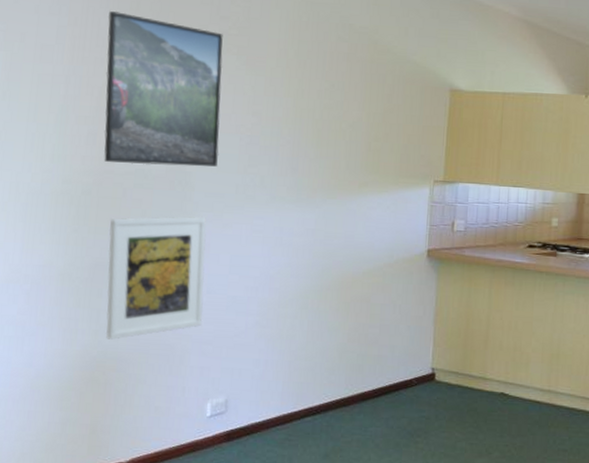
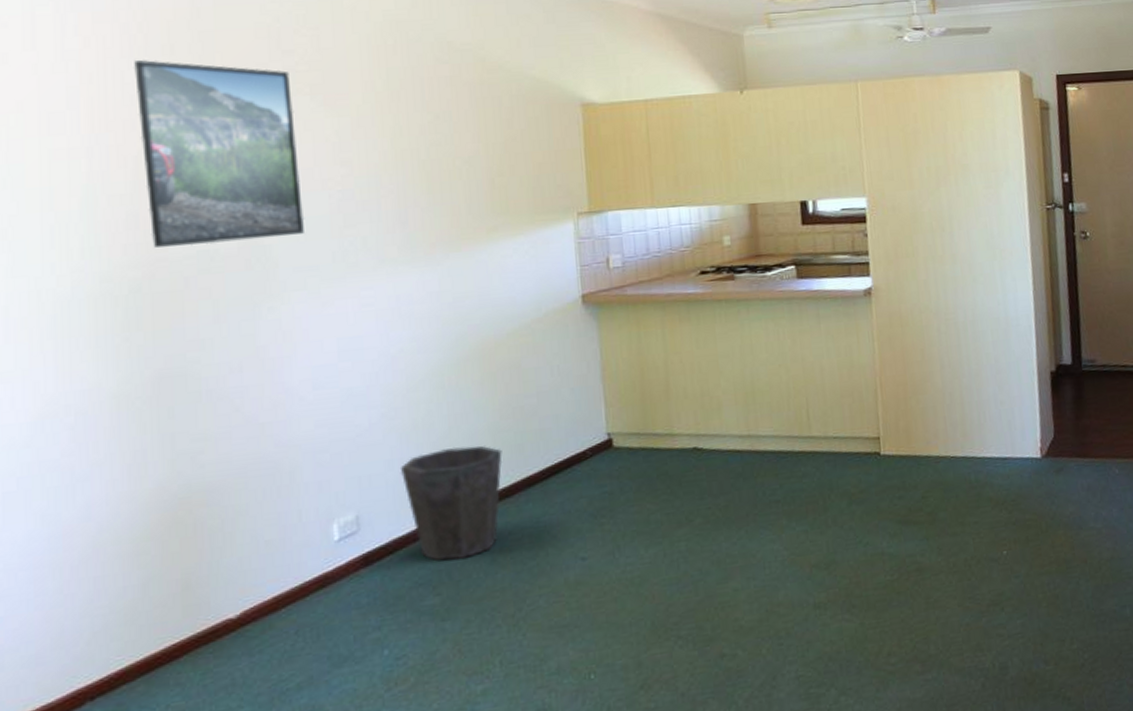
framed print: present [105,216,206,340] -> none [171,298,313,468]
waste bin: none [264,358,346,450] -> present [399,445,503,561]

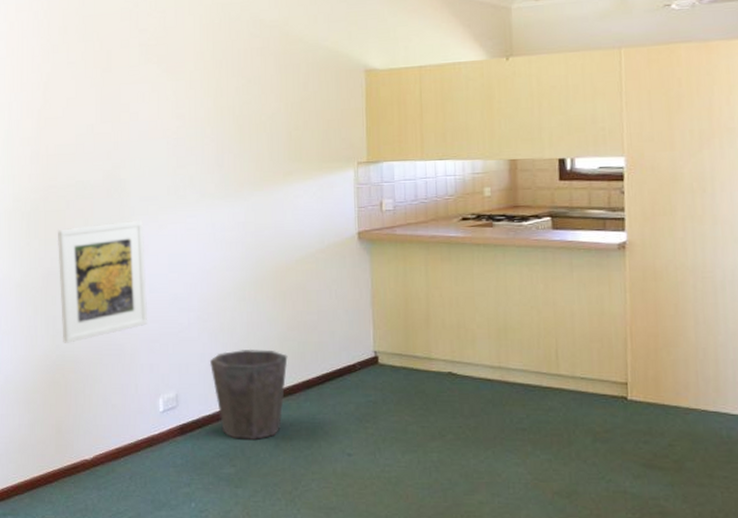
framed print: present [134,60,305,248] -> none [41,38,150,177]
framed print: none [171,298,313,468] -> present [57,221,148,343]

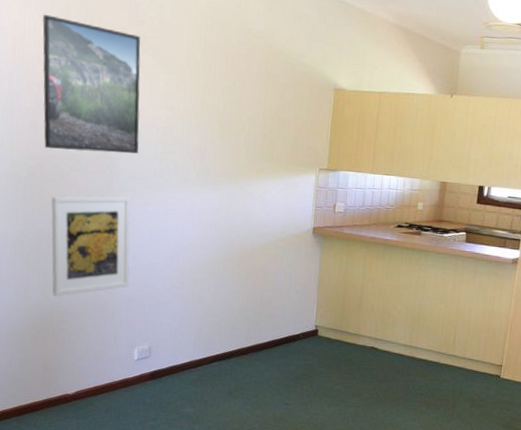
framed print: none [41,38,150,177] -> present [43,15,141,153]
waste bin: present [209,350,288,441] -> none [179,315,245,388]

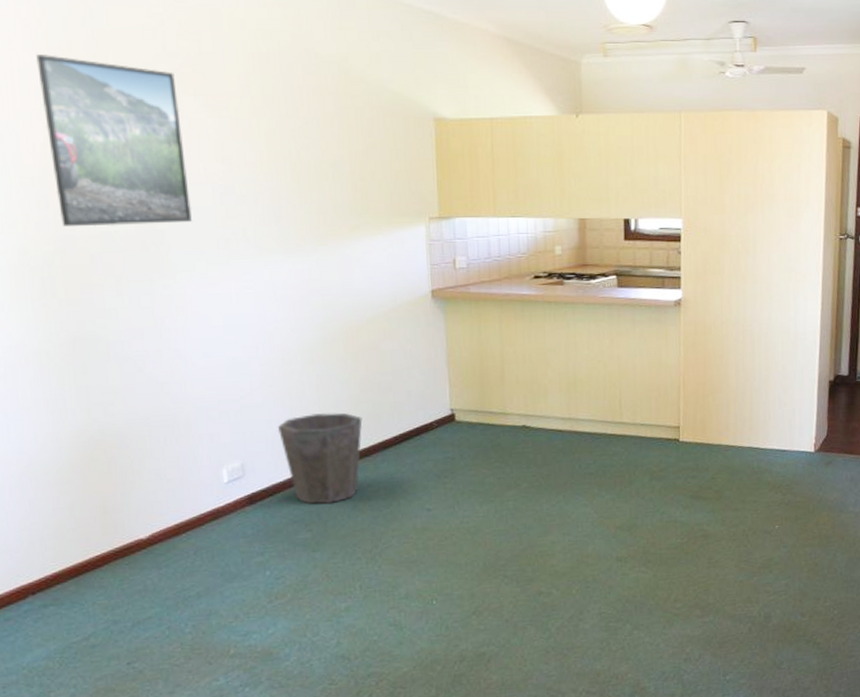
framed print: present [51,195,131,296] -> none [81,278,204,416]
waste bin: none [179,315,245,388] -> present [277,412,363,505]

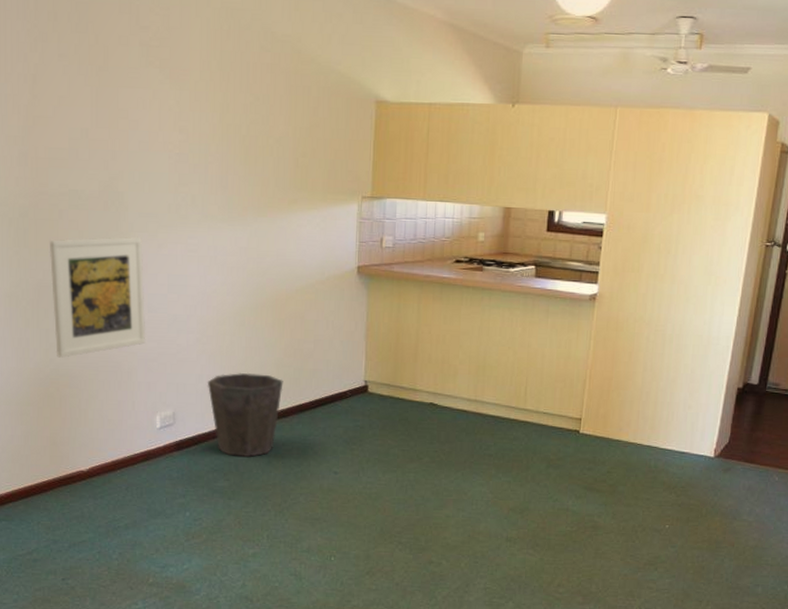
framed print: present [36,55,192,227] -> none [27,23,150,187]
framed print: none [81,278,204,416] -> present [49,237,146,358]

